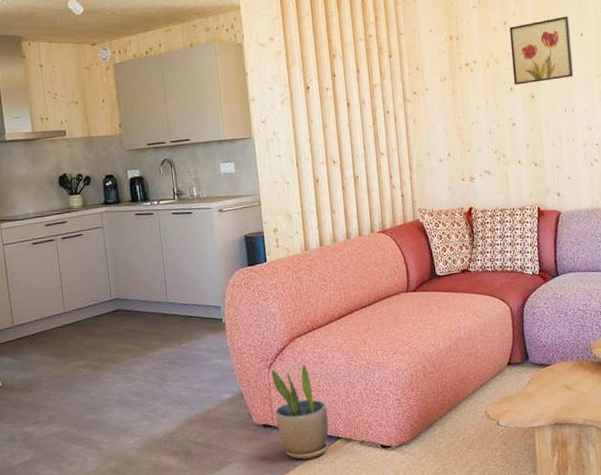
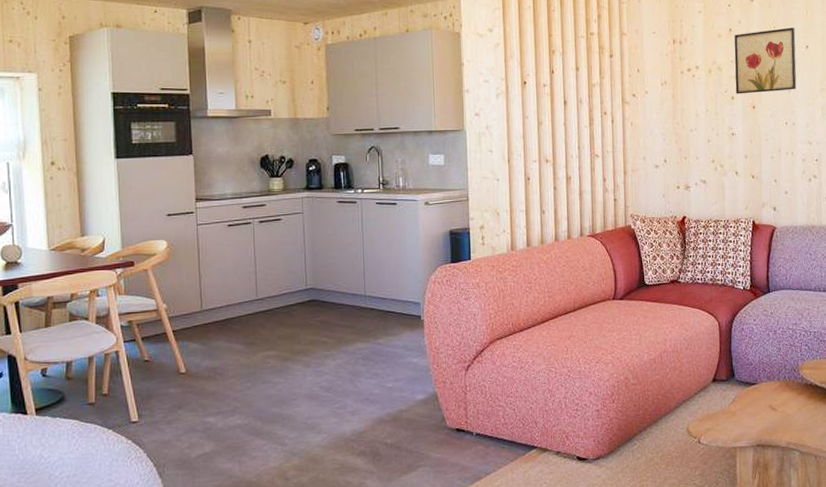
potted plant: present [271,363,329,460] -> none [468,367,525,468]

